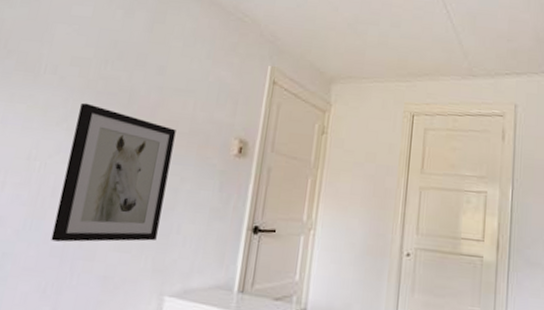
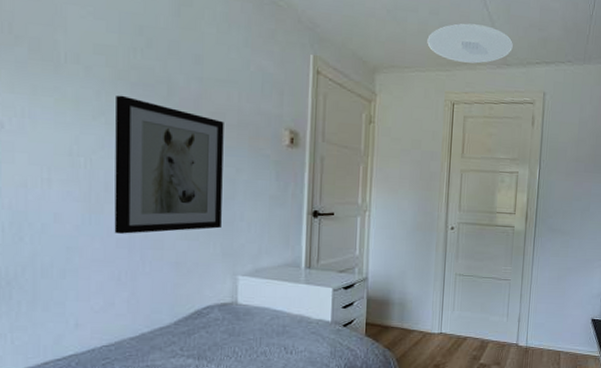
ceiling light: none [387,35,479,75] -> present [427,23,513,64]

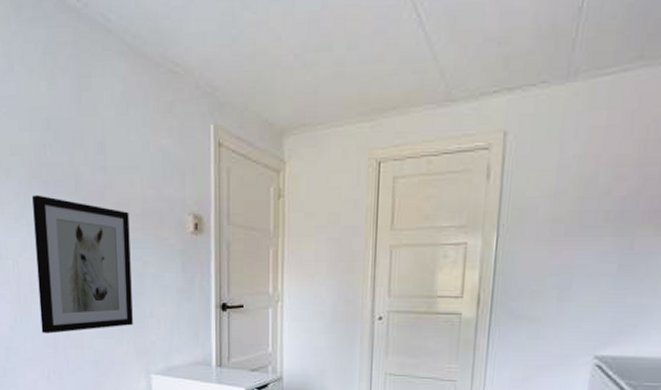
ceiling light: present [427,23,513,64] -> none [345,51,460,107]

